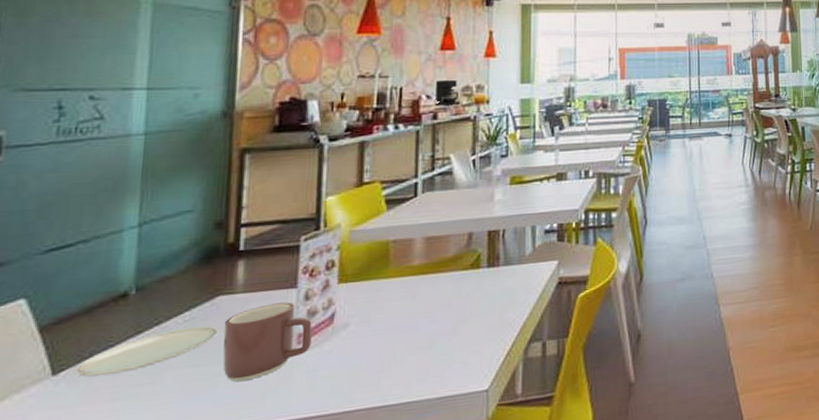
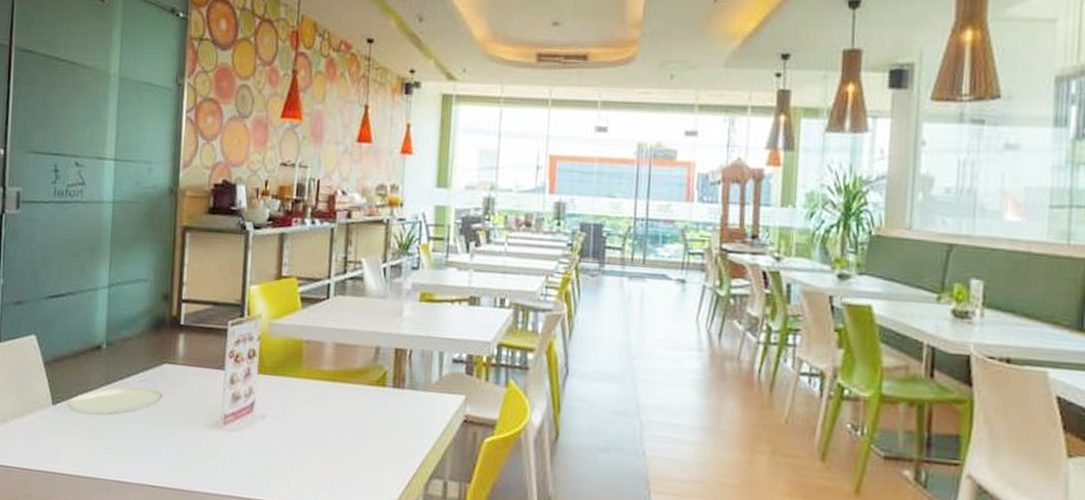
mug: present [222,302,312,382] -> none [166,380,236,448]
coffee maker: present [435,79,461,106] -> none [350,175,375,206]

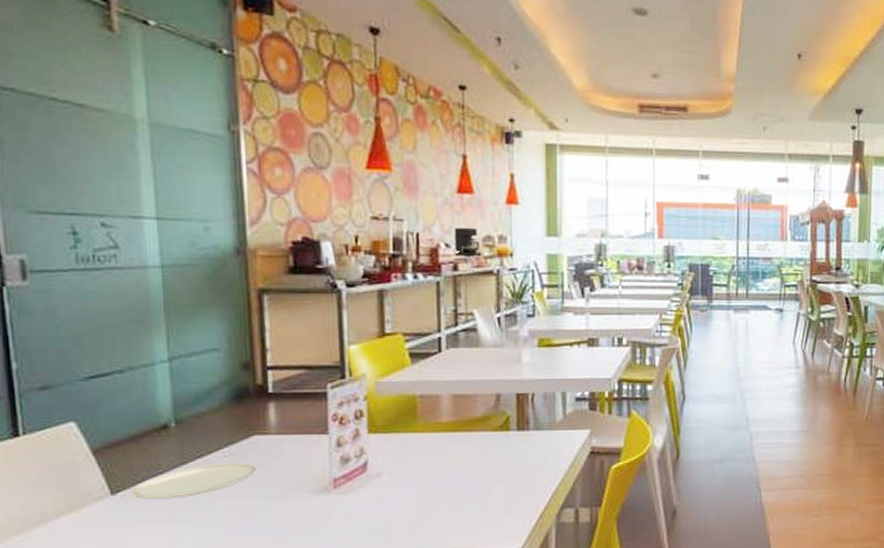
coffee maker: none [350,175,375,206] -> present [455,227,482,257]

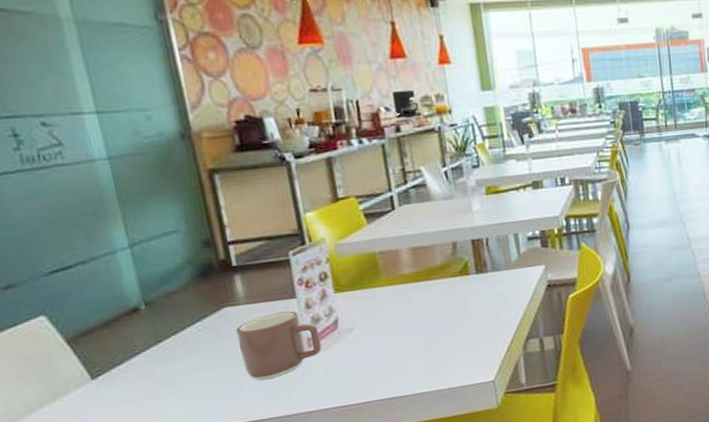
plate: present [131,462,258,500] -> none [111,334,233,380]
mug: none [262,447,347,518] -> present [235,311,322,380]

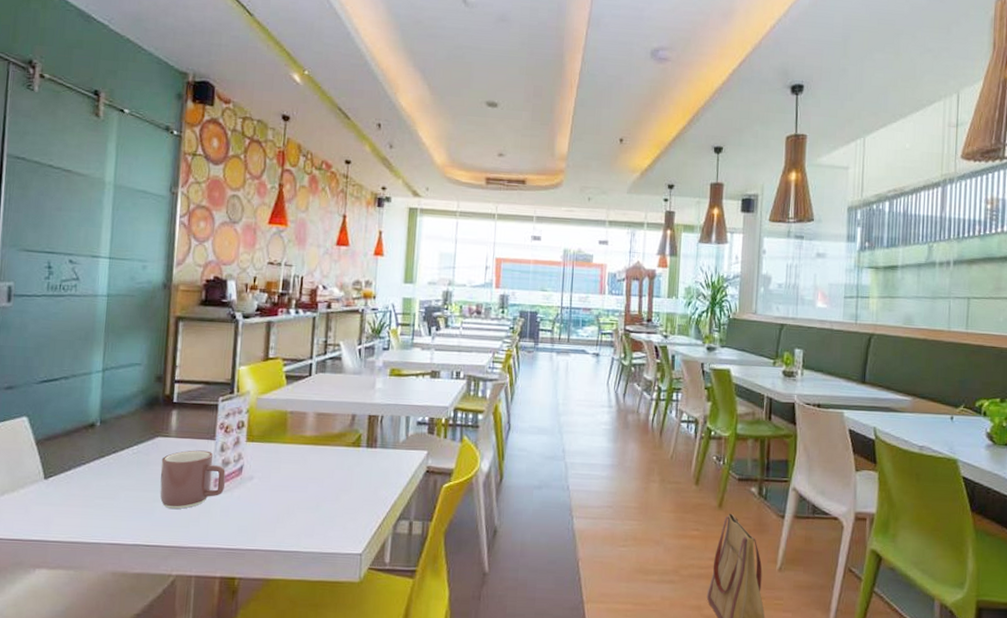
coffee maker: present [392,89,422,119] -> none [330,273,351,298]

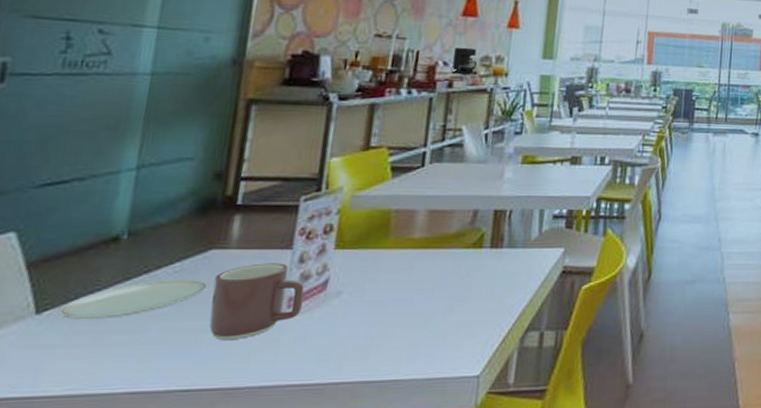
plate: none [60,458,157,486] -> present [59,278,208,320]
coffee maker: none [330,273,351,298] -> present [452,47,478,76]

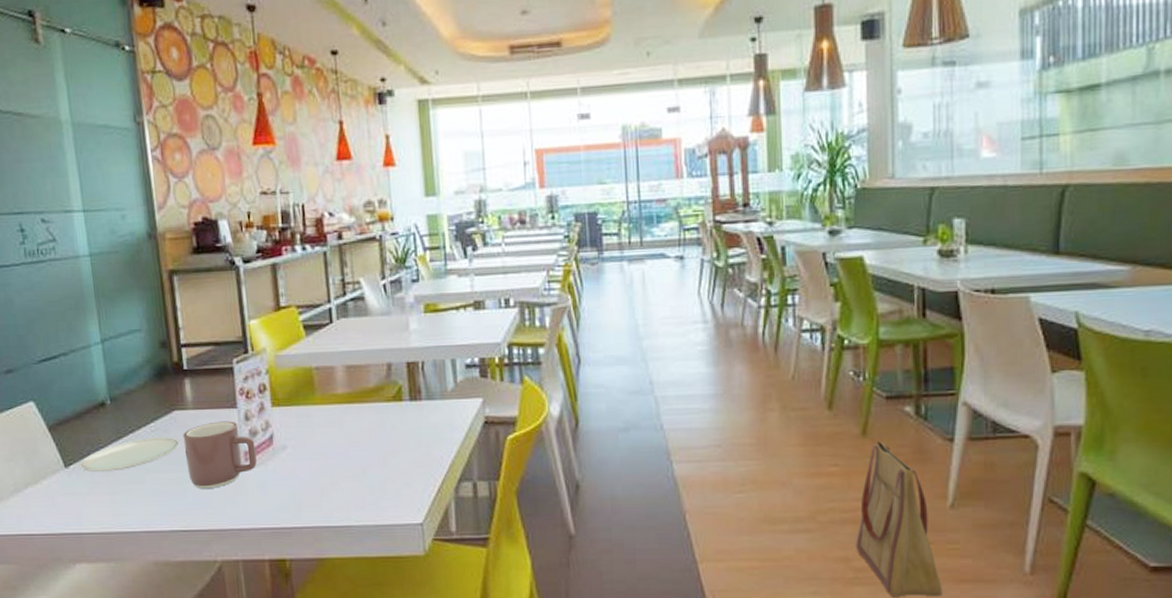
coffee maker: present [452,47,478,76] -> none [337,194,364,225]

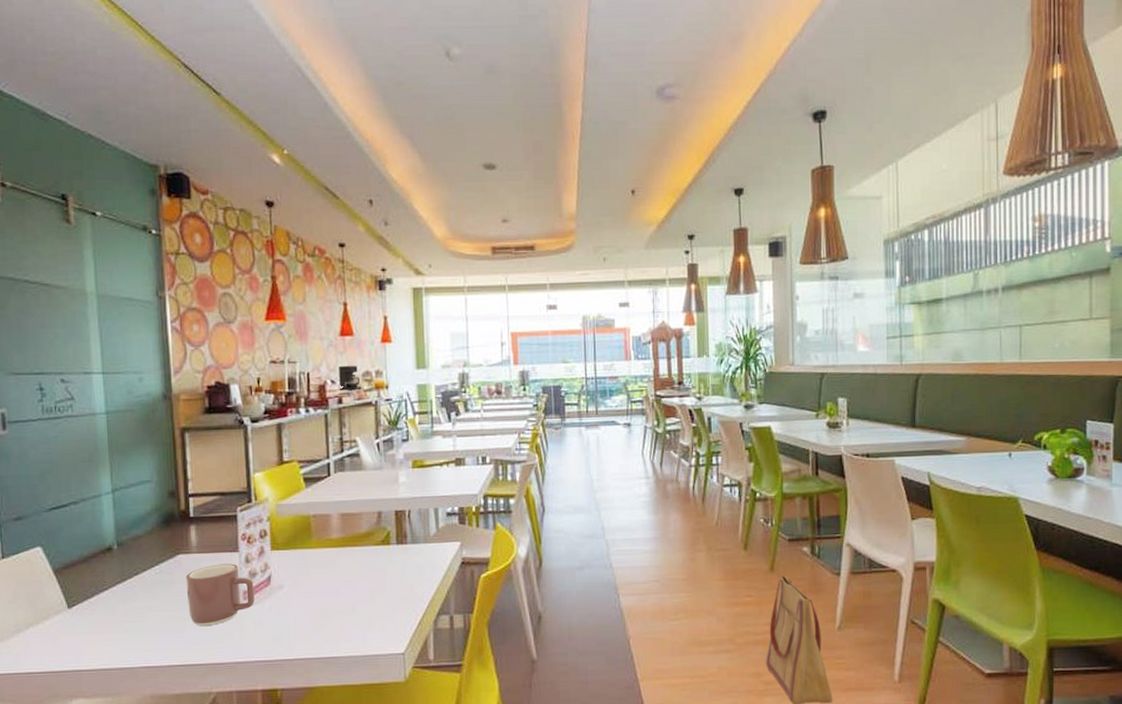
plate: present [80,436,180,472] -> none [84,578,182,613]
coffee maker: none [337,194,364,225] -> present [339,365,362,391]

